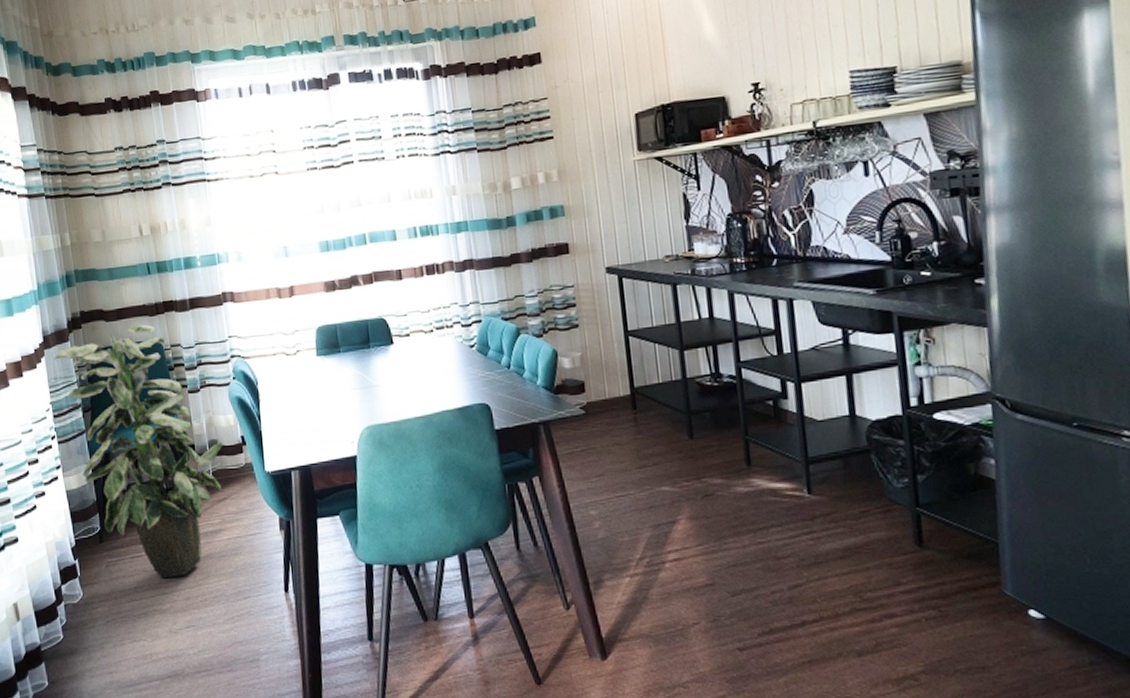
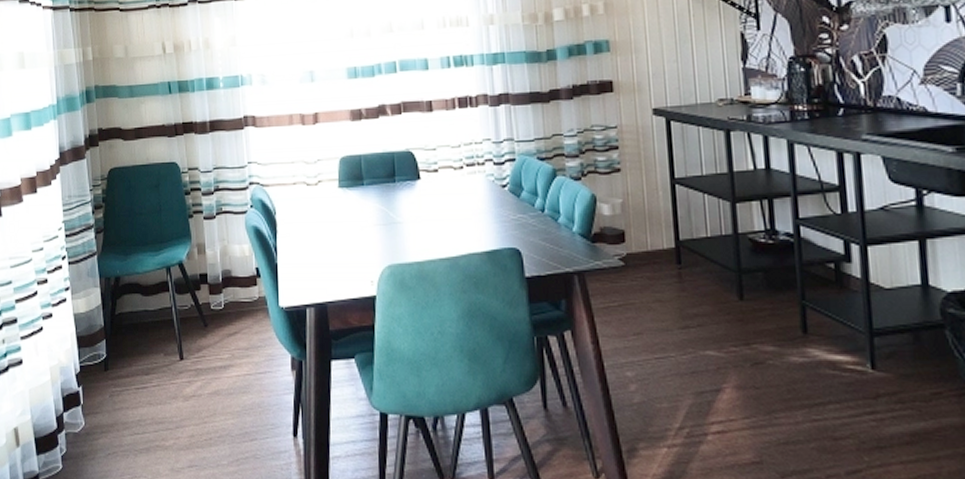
indoor plant: present [54,324,223,579] -> none [69,145,237,413]

